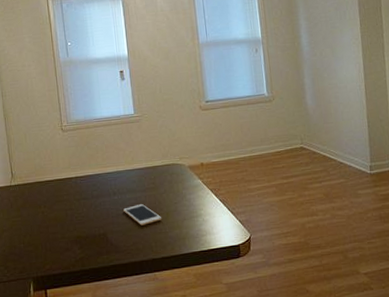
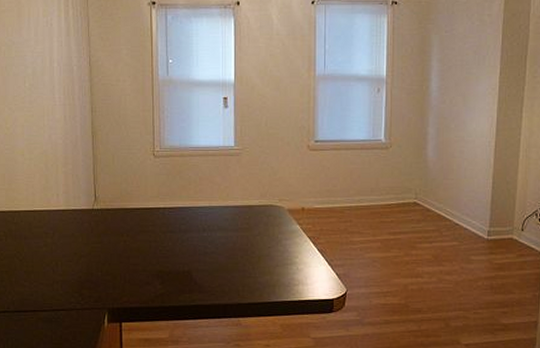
cell phone: present [123,204,162,226] -> none [212,245,253,267]

